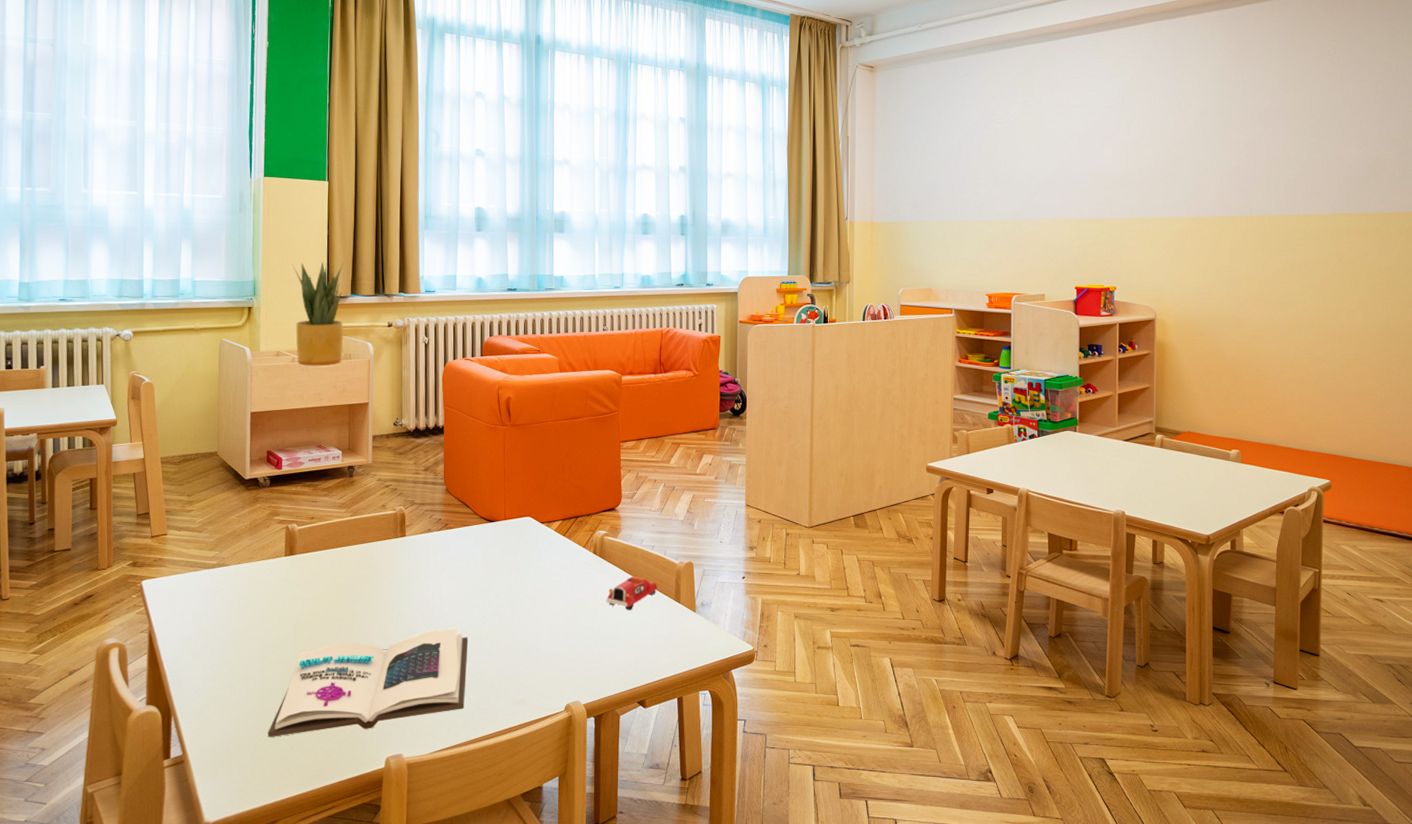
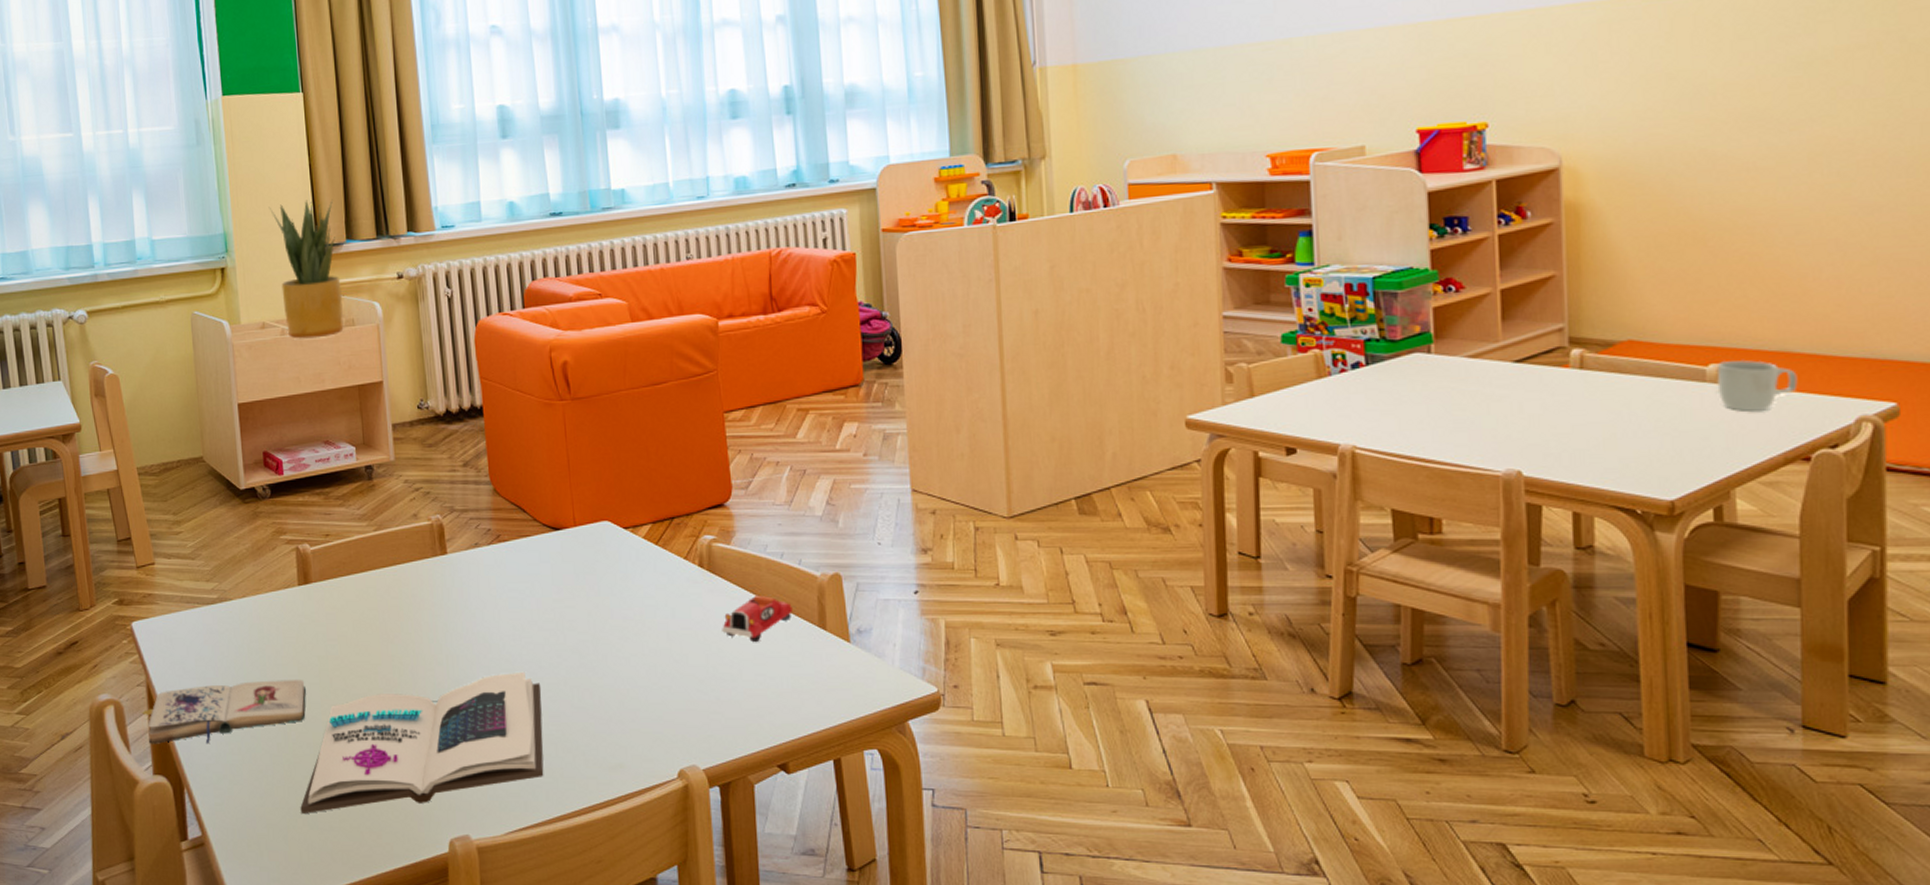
paperback book: none [141,629,282,681] -> present [141,679,306,745]
mug: none [1235,448,1279,482] -> present [1716,360,1798,413]

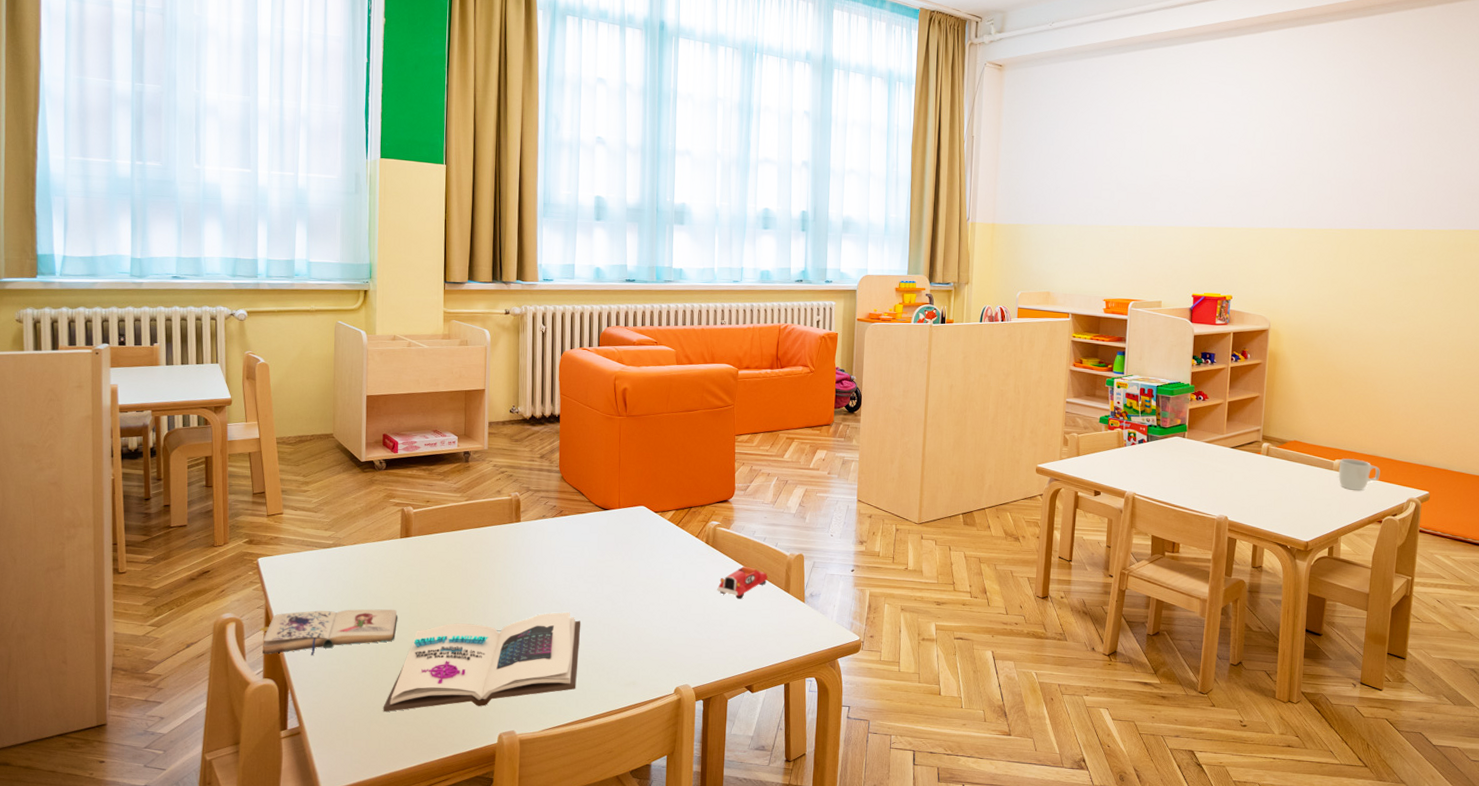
planter: present [268,199,344,339] -> none [408,246,461,352]

